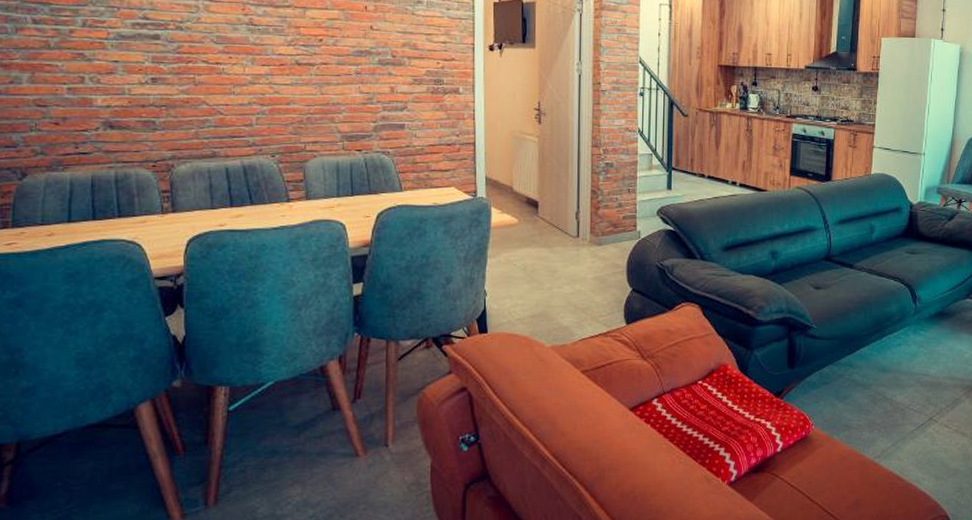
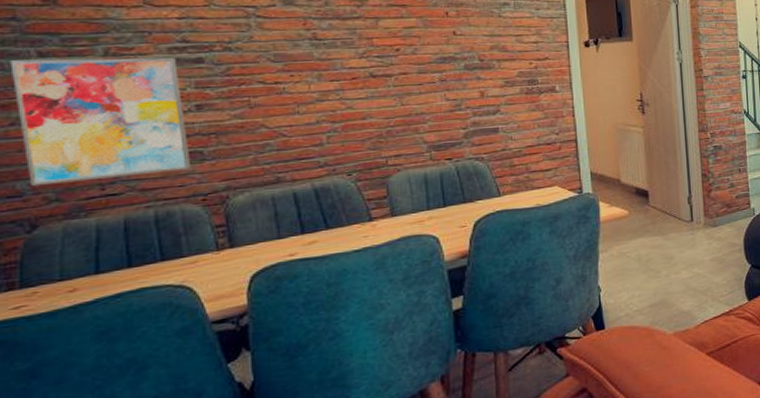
wall art: none [12,25,145,140] -> present [10,57,190,187]

